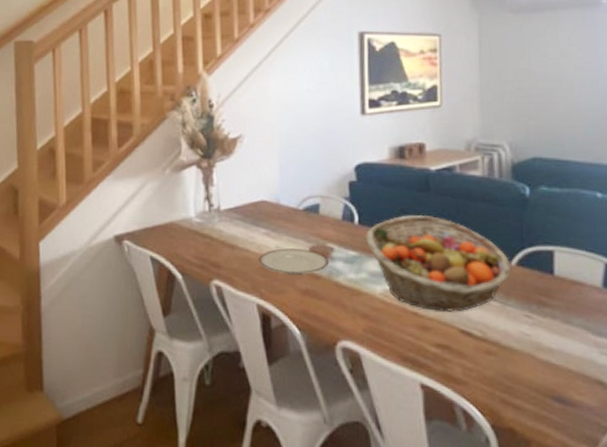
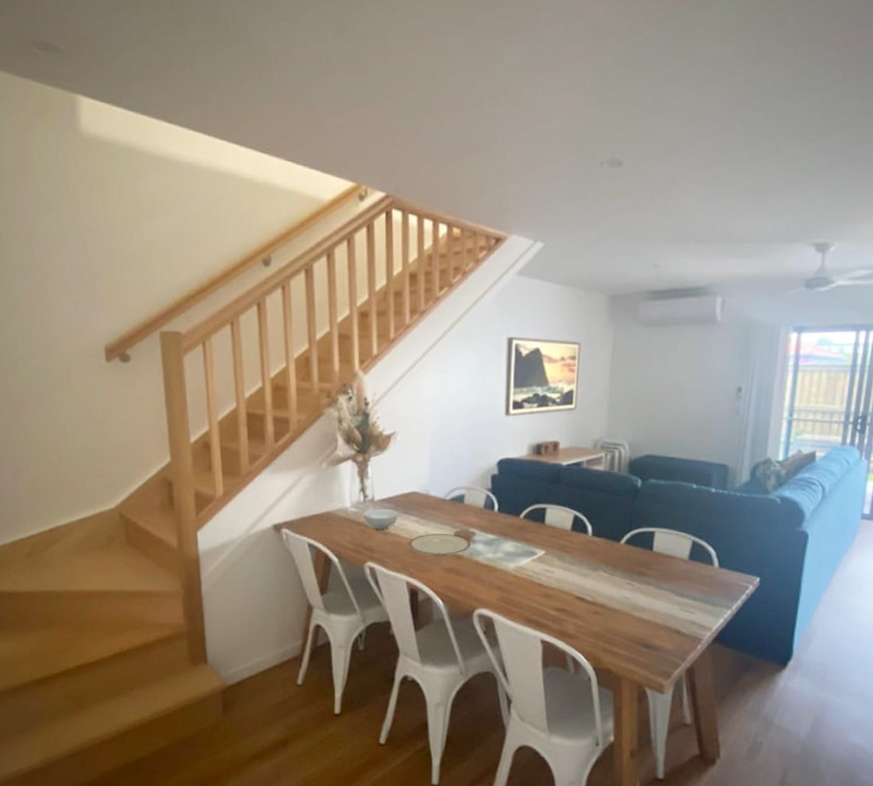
cereal bowl: none [209,220,246,243] -> present [363,509,398,530]
fruit basket: present [366,214,512,312] -> none [503,503,621,582]

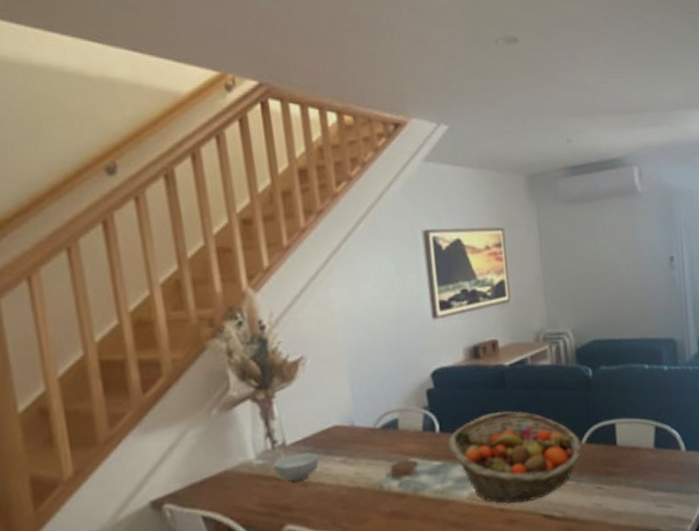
plate: present [408,533,470,557] -> none [335,469,413,501]
fruit basket: none [503,503,621,582] -> present [448,410,583,504]

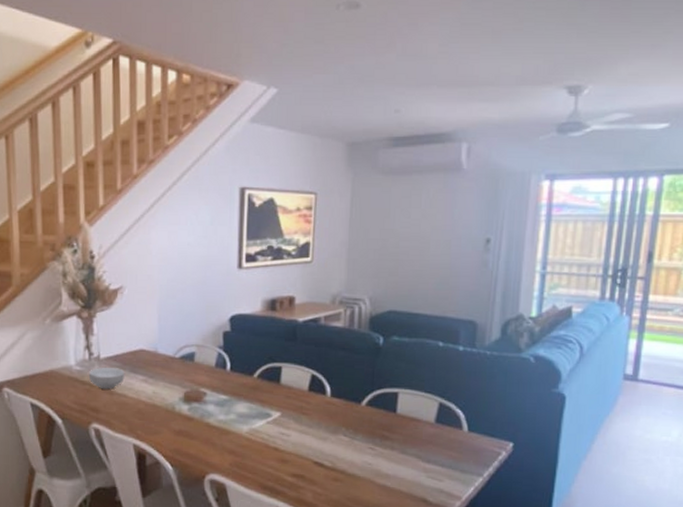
fruit basket: present [448,410,583,504] -> none [236,361,362,447]

